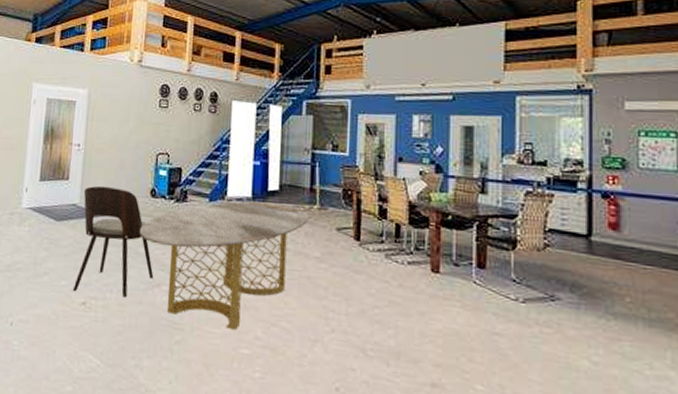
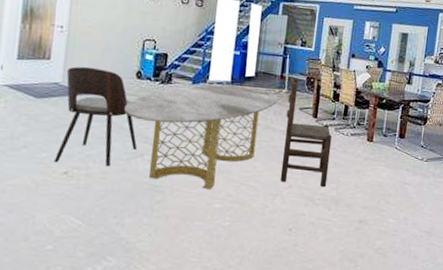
dining chair: none [319,189,383,334] -> present [280,77,332,188]

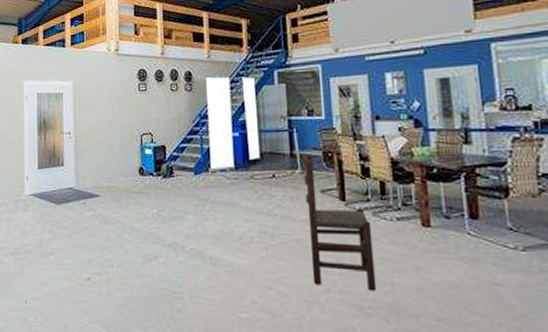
dining chair: present [53,66,137,167] -> none [77,168,150,271]
dining table: present [124,85,278,190] -> none [133,171,292,297]

